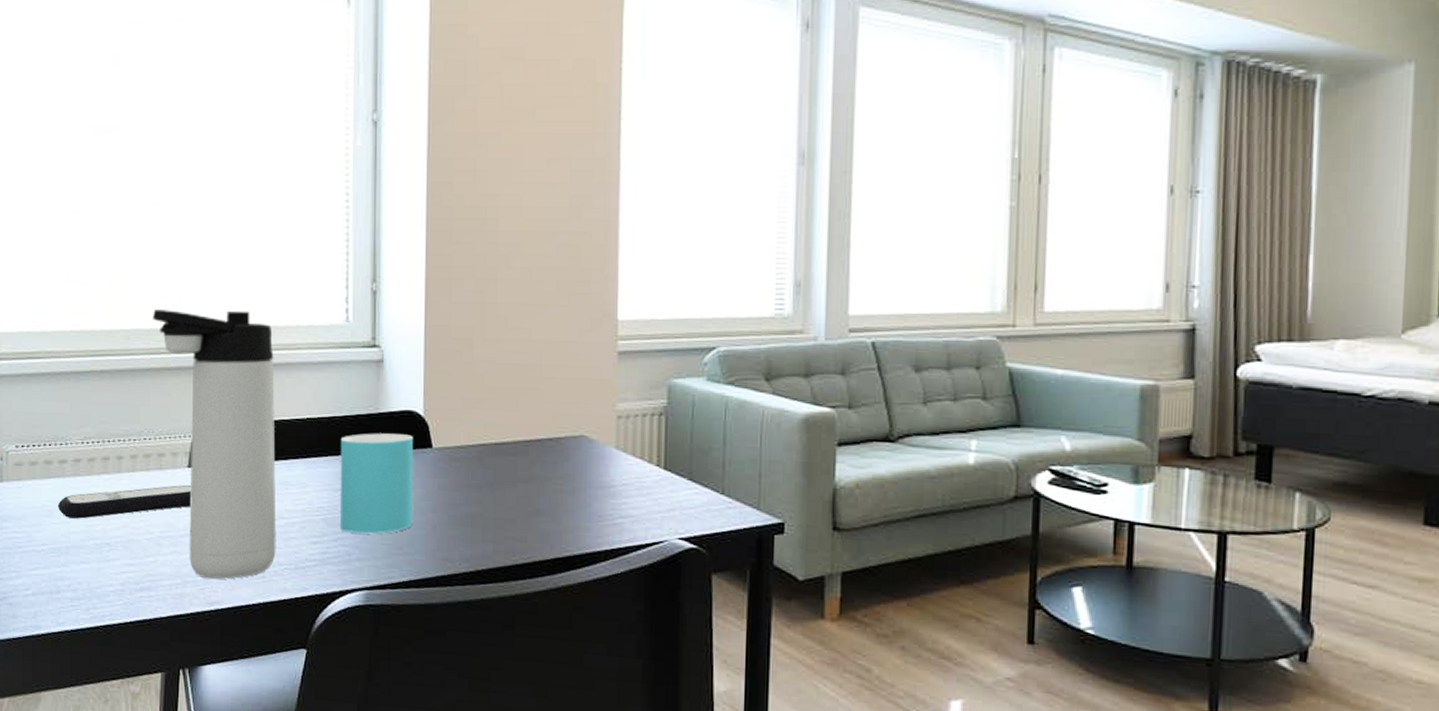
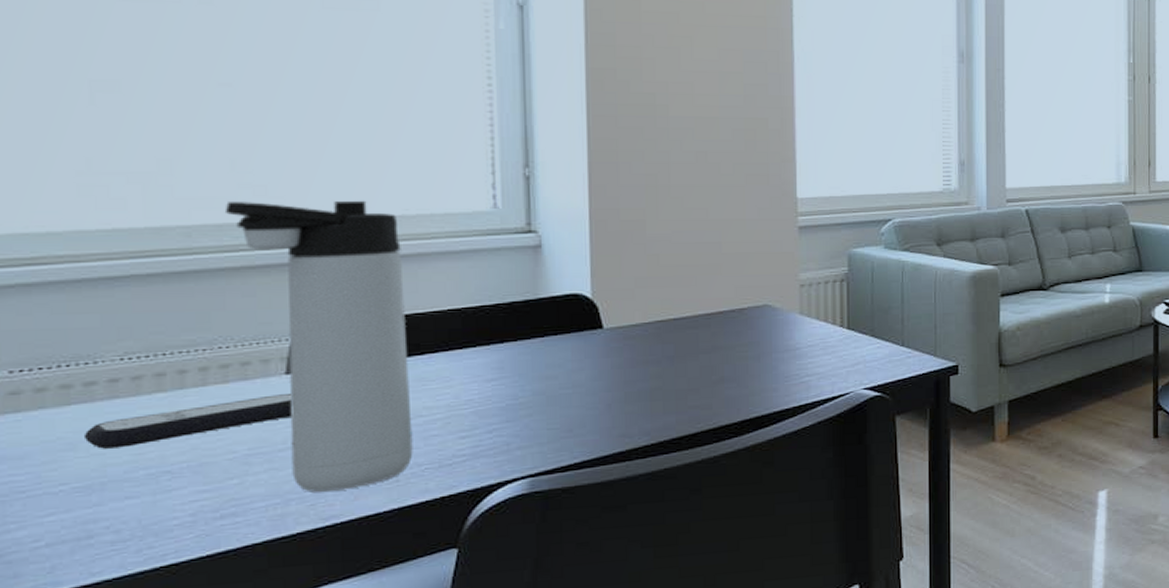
cup: present [340,433,414,534] -> none [491,317,584,422]

